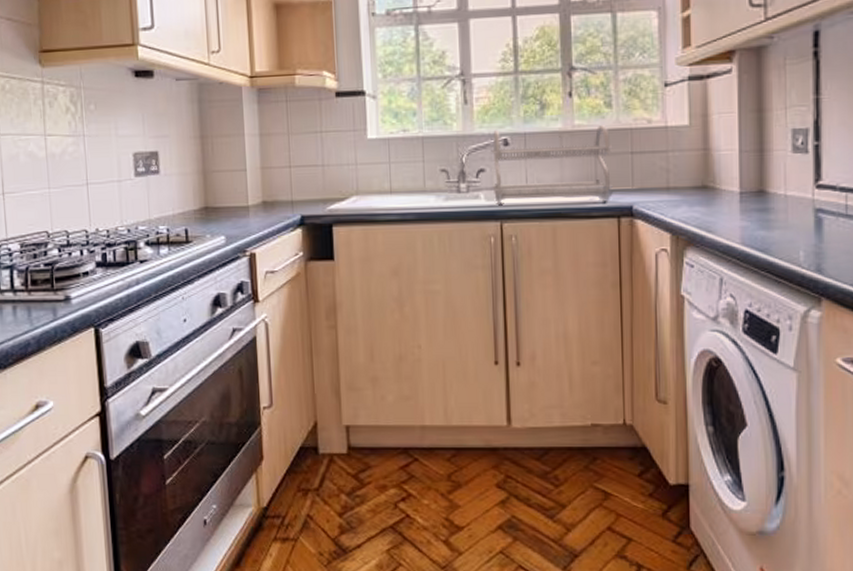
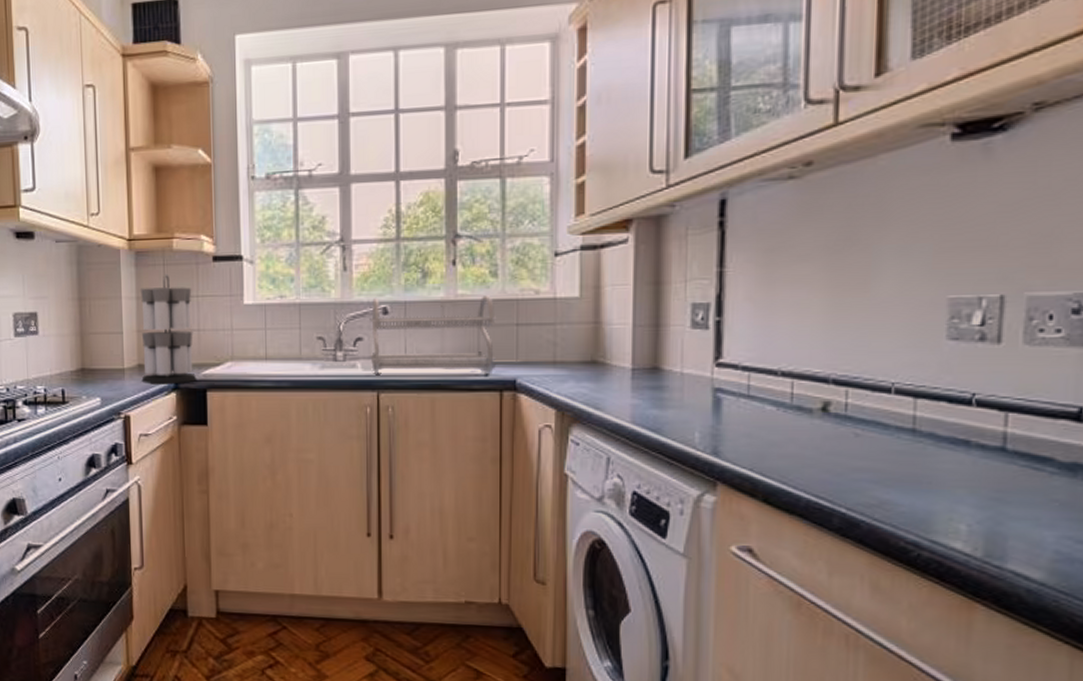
spice rack: none [263,110,323,221] -> present [140,274,197,385]

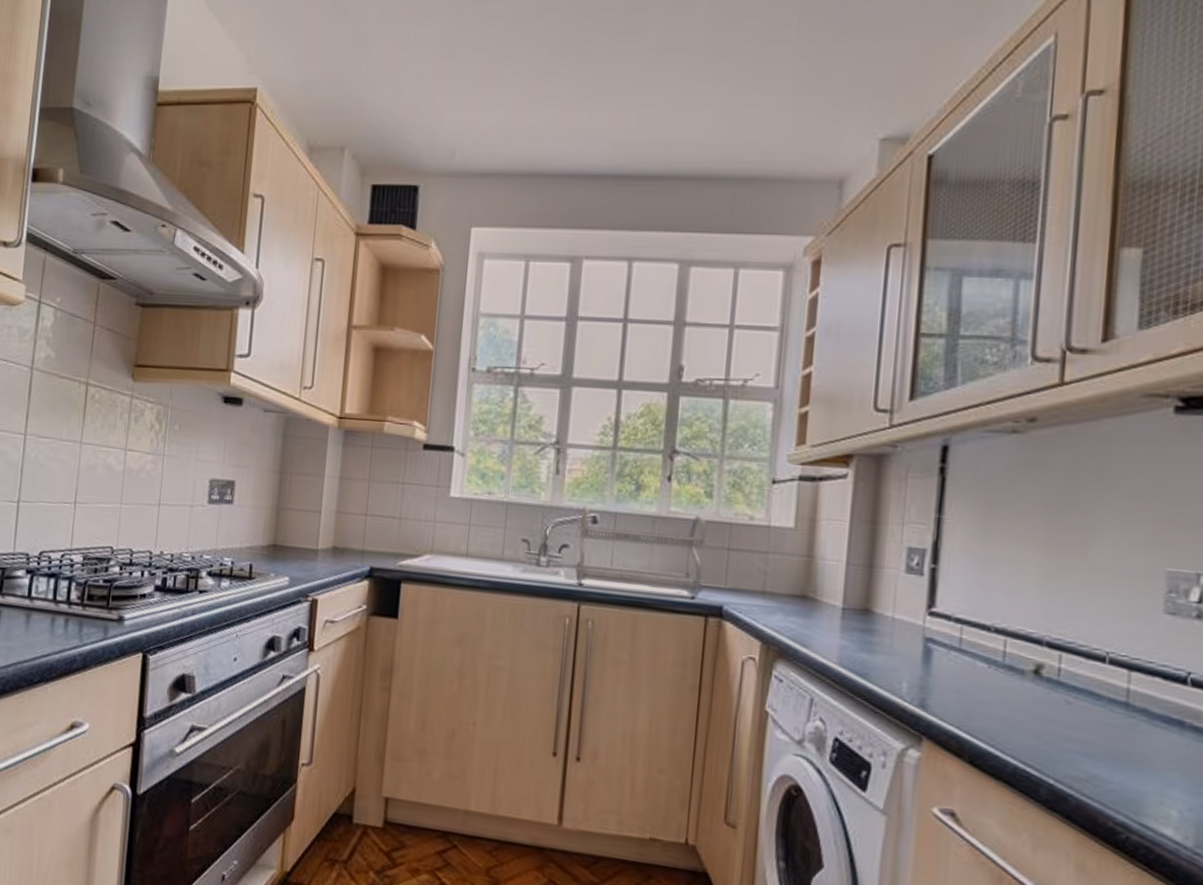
spice rack: present [140,274,197,385] -> none [334,456,399,572]

